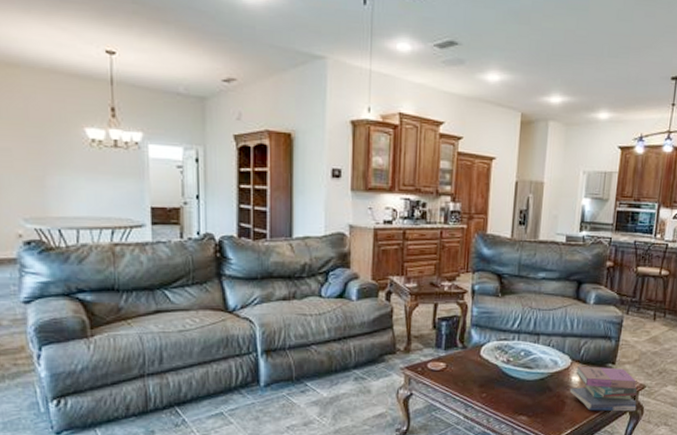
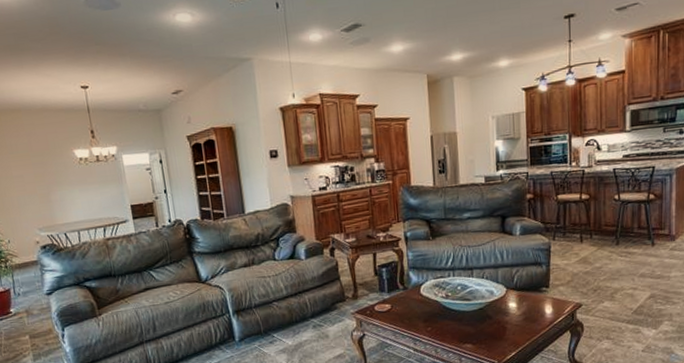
books: present [569,366,638,412] -> none [508,290,576,333]

